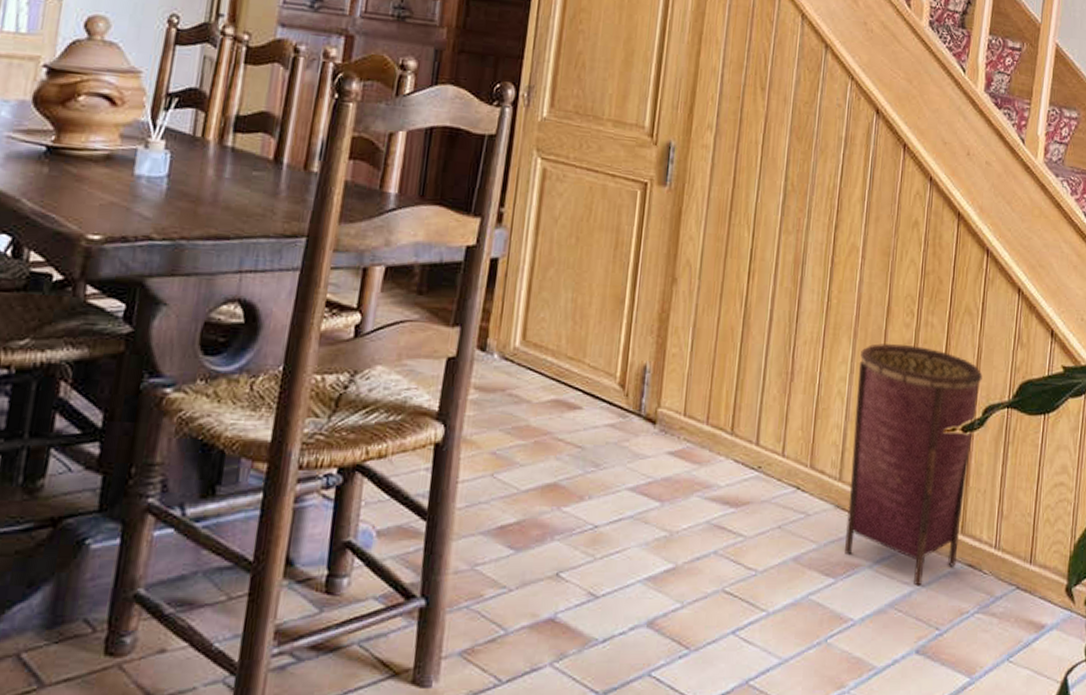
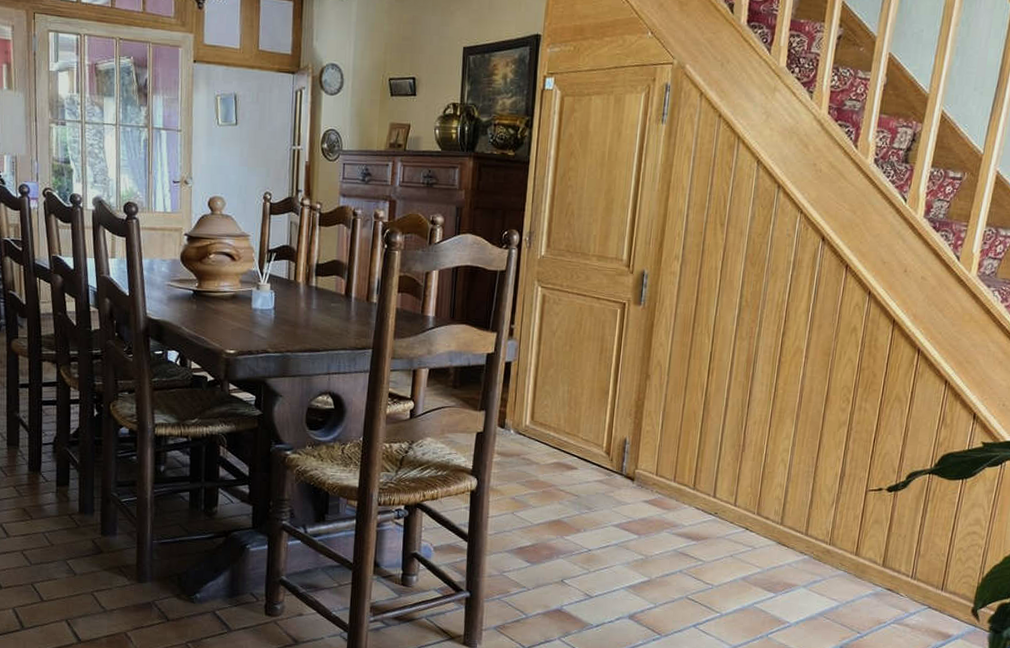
woven basket: present [845,343,983,586] -> none [784,424,908,602]

